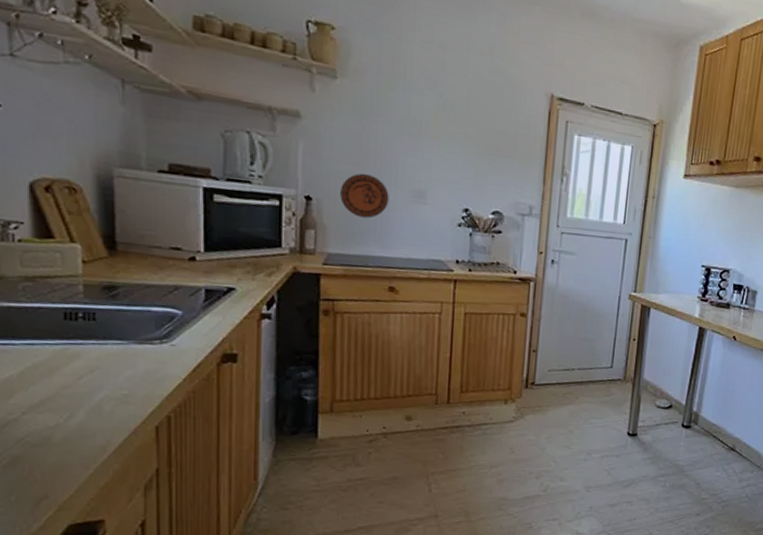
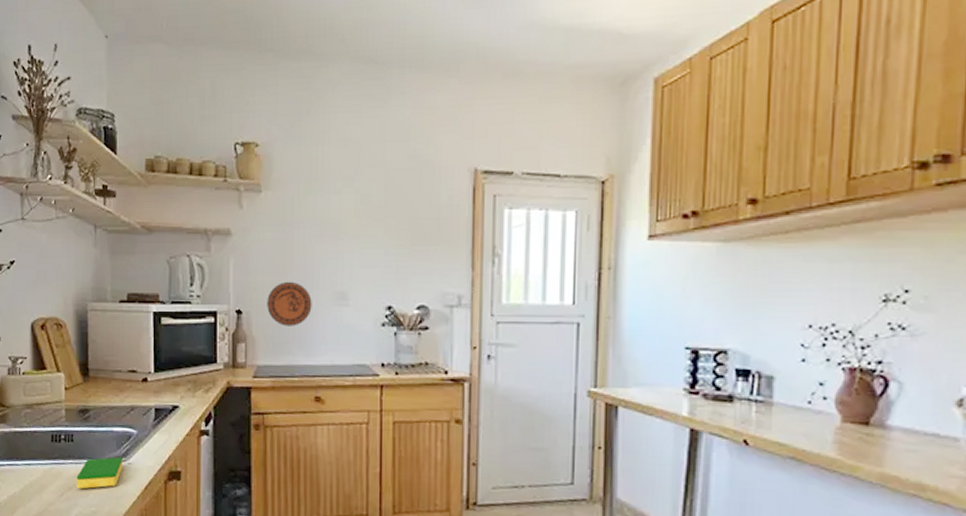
dish sponge: none [101,338,163,372] -> present [76,456,122,489]

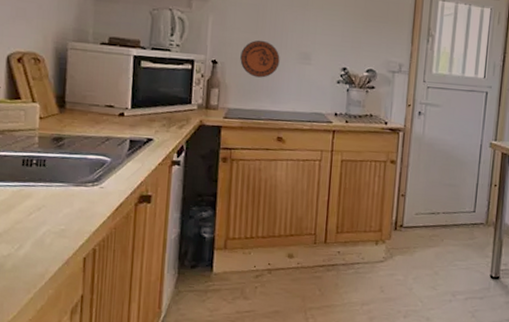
dish sponge: present [76,456,122,489] -> none [46,181,95,210]

